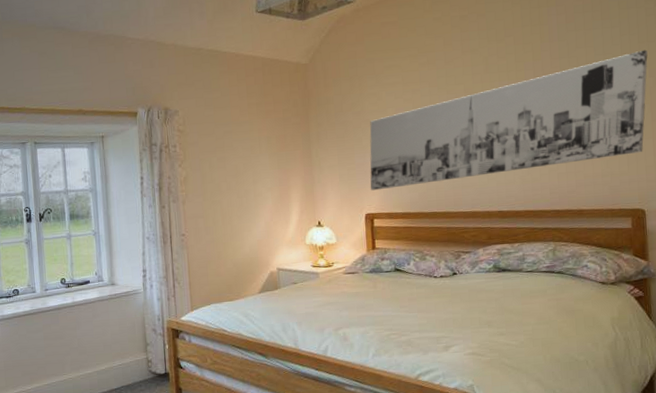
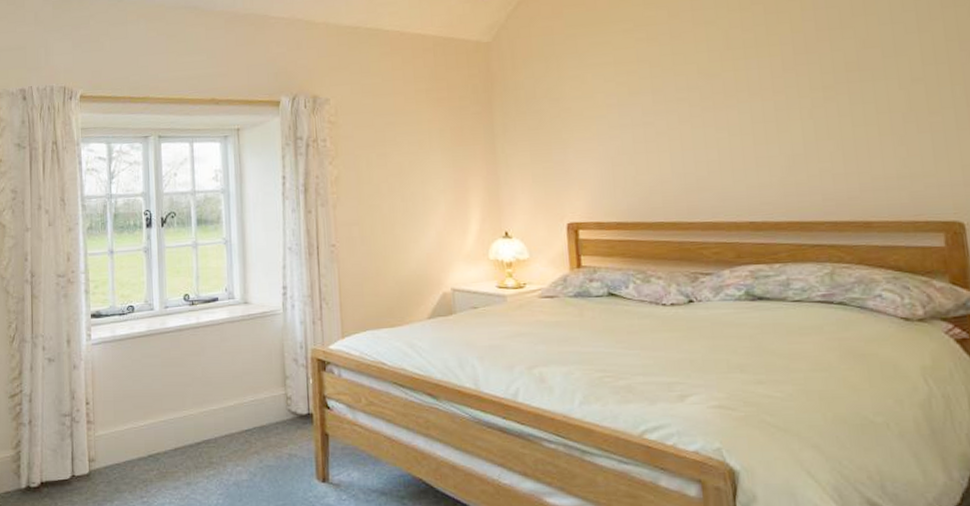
wall art: present [369,49,648,191] -> none [571,16,957,195]

